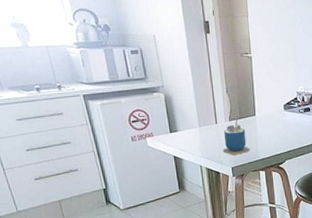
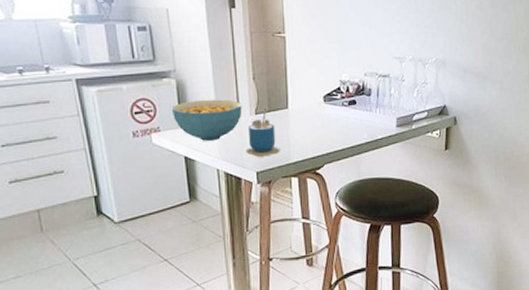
cereal bowl: none [161,109,219,143] -> present [171,99,242,141]

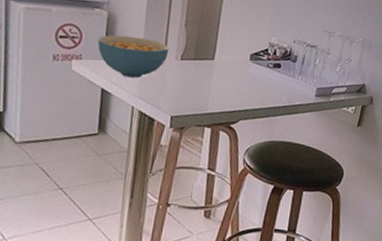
cup: present [246,106,280,157] -> none [164,54,199,103]

